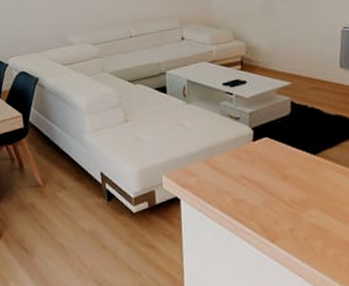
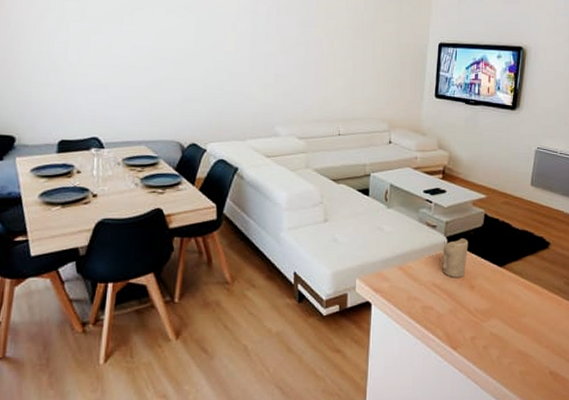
candle: none [249,128,277,169] -> present [441,238,469,278]

